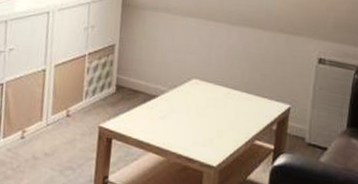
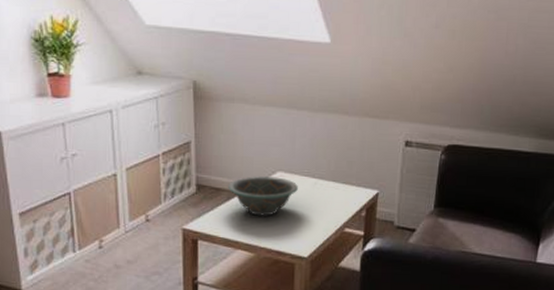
decorative bowl: none [145,81,212,122] -> present [228,176,298,216]

